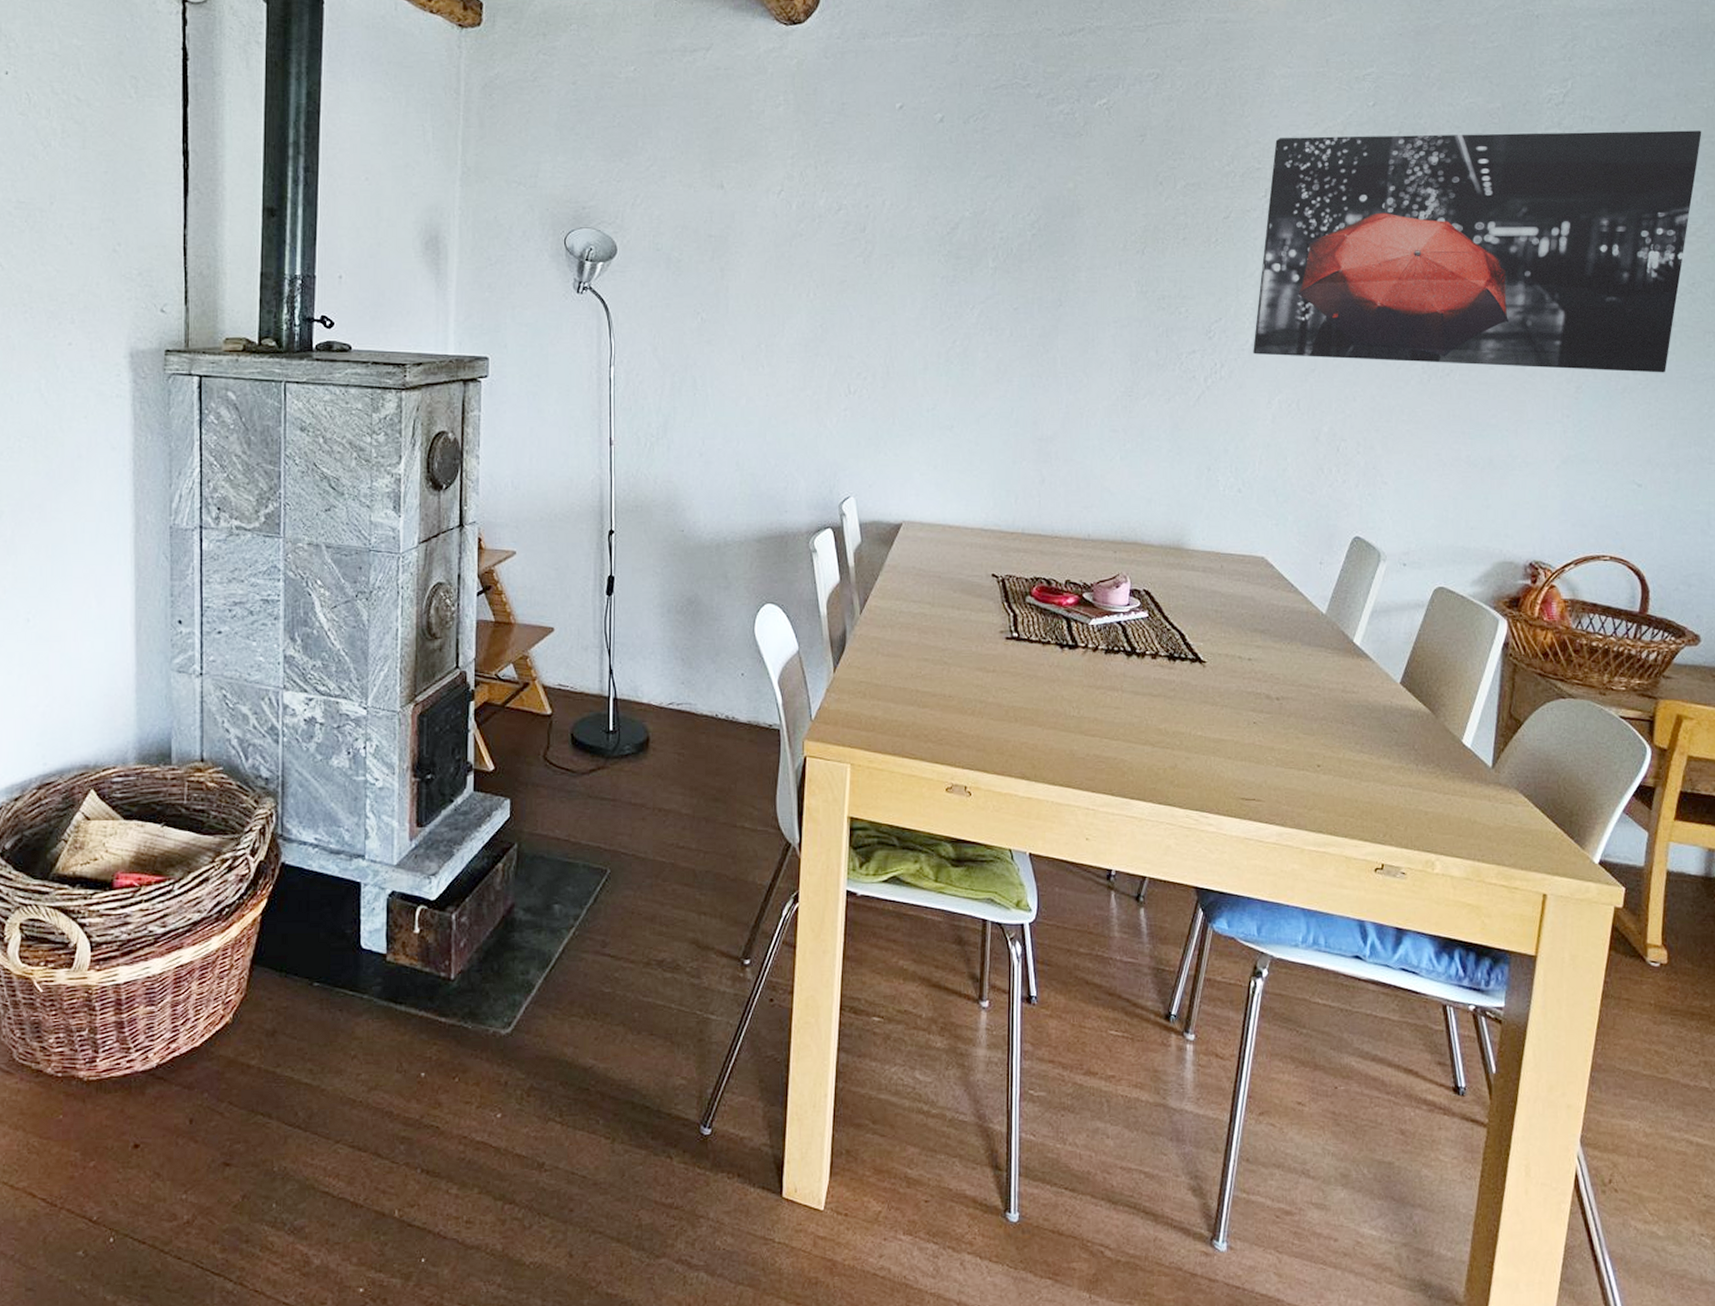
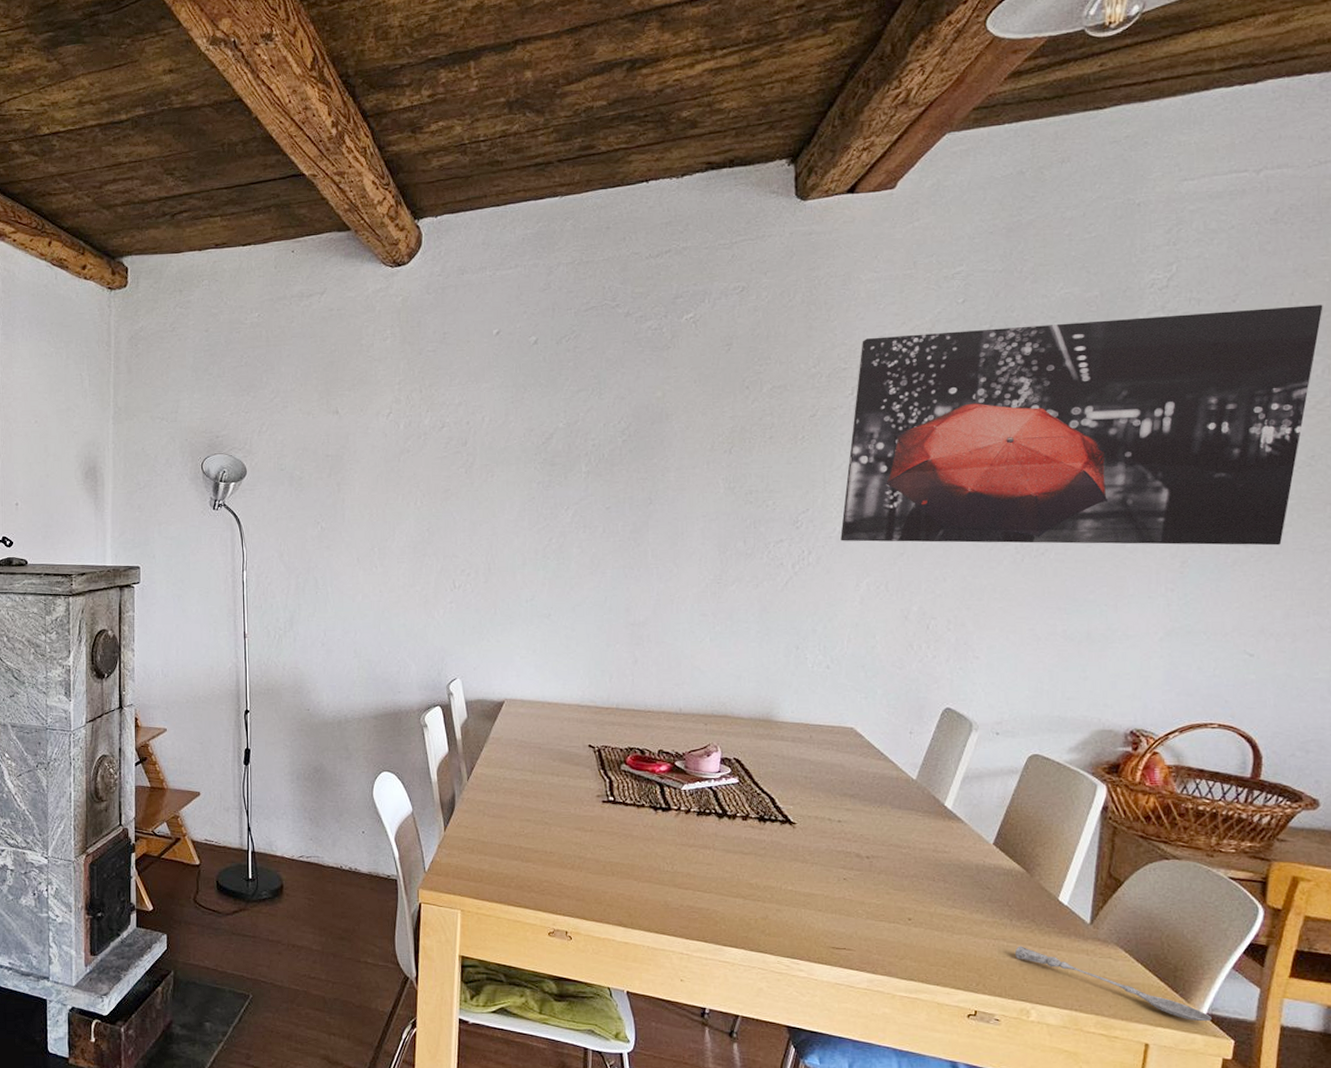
soupspoon: none [1421,792,1604,869] -> present [1015,946,1212,1022]

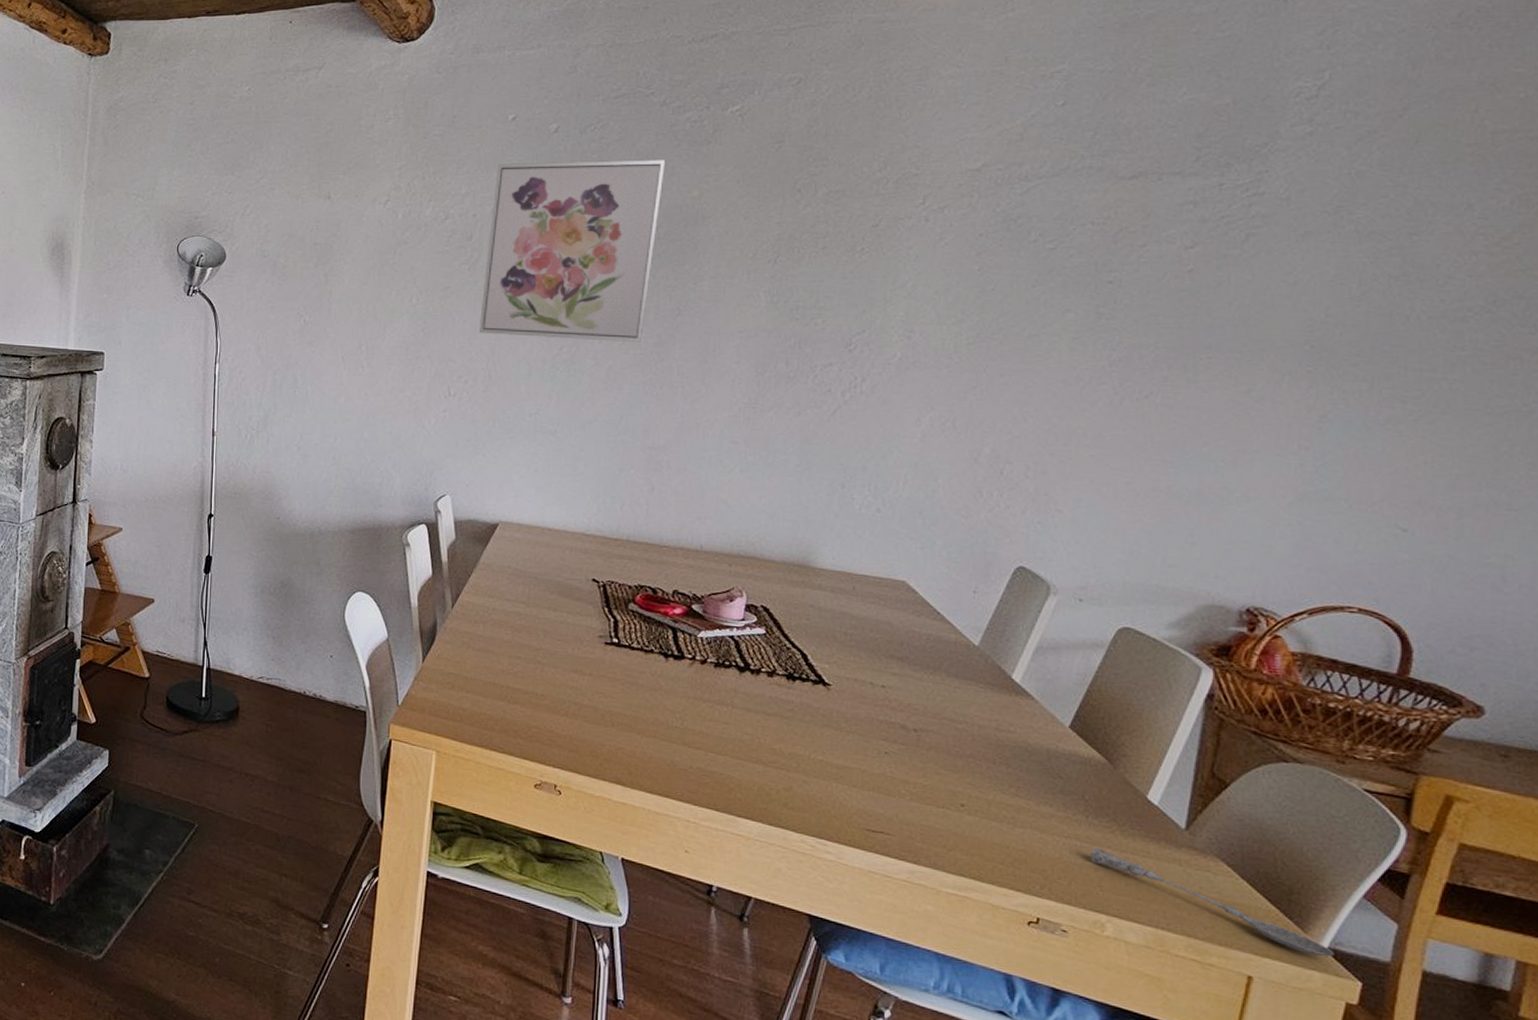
wall art: none [477,365,633,531] -> present [478,159,666,342]
wall art: present [840,305,1323,546] -> none [901,125,1515,404]

